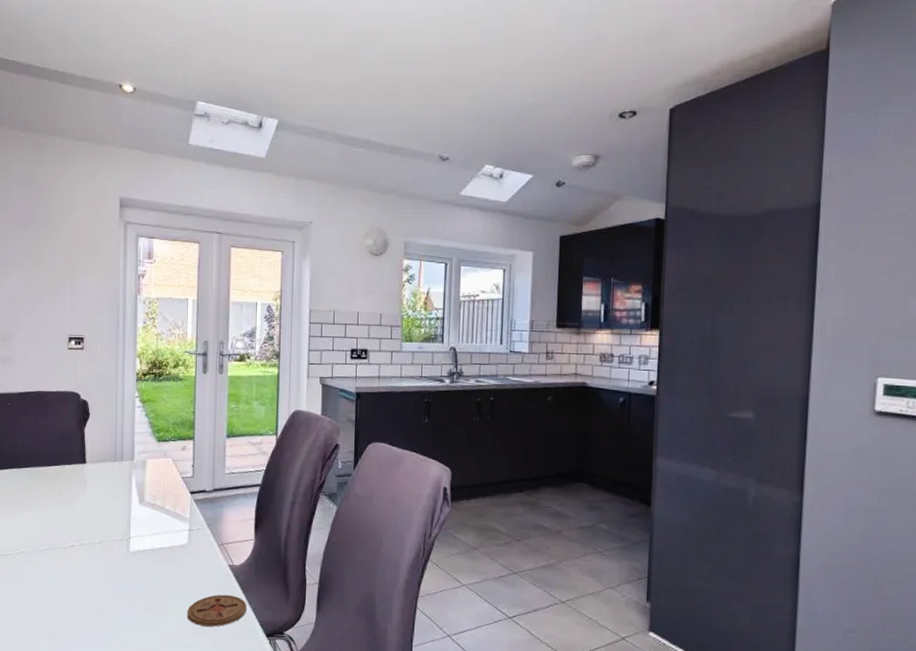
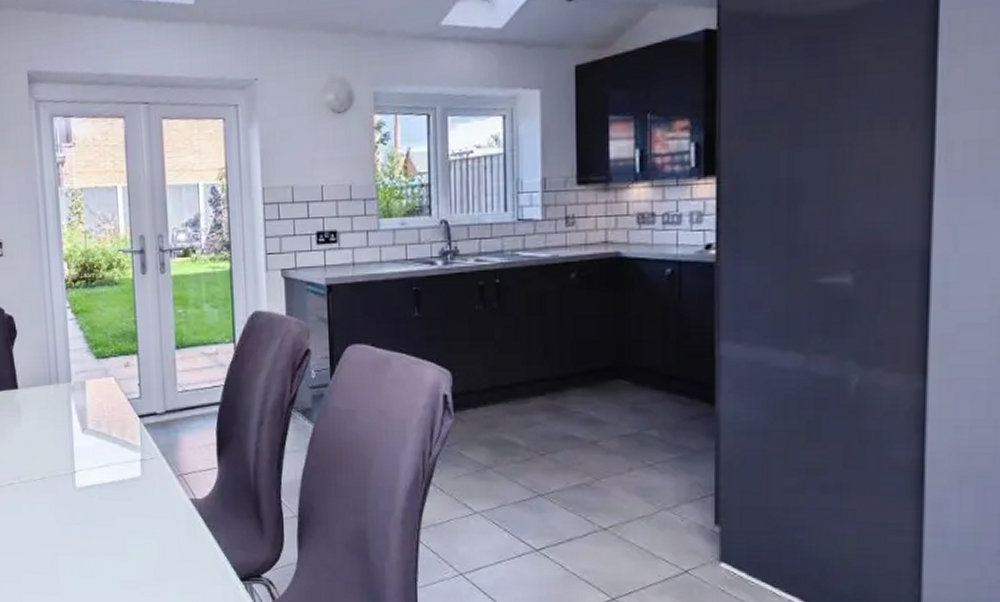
coaster: present [186,594,248,627] -> none [146,533,216,571]

